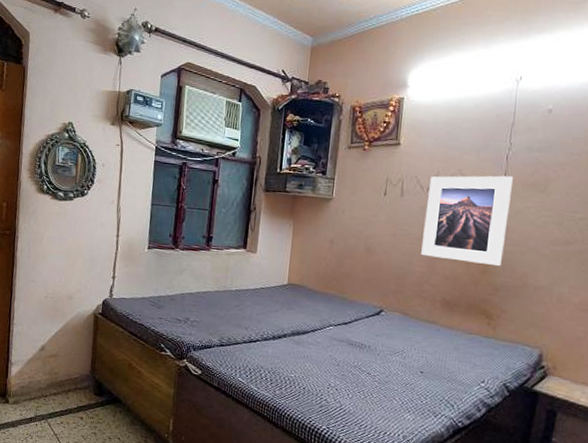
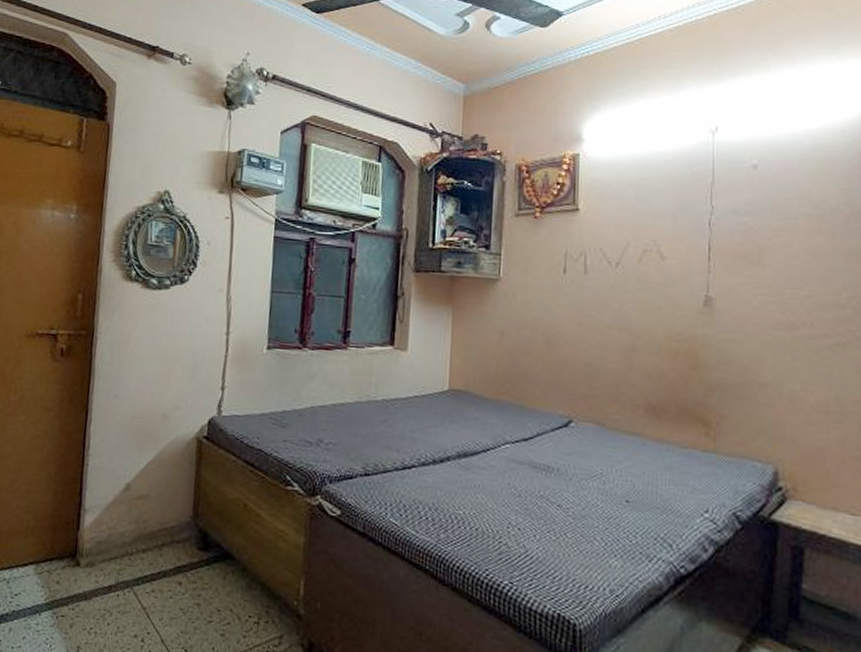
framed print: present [421,175,513,266] -> none [615,245,719,358]

